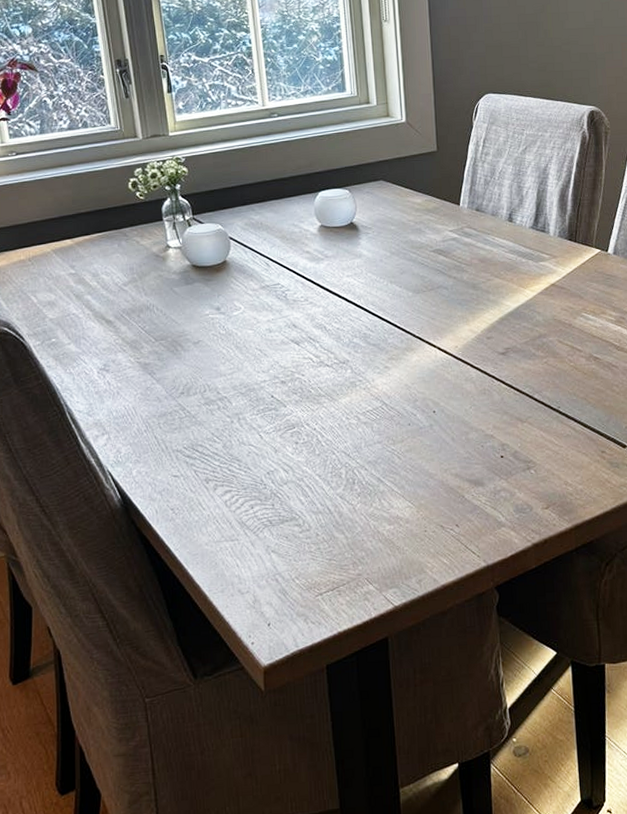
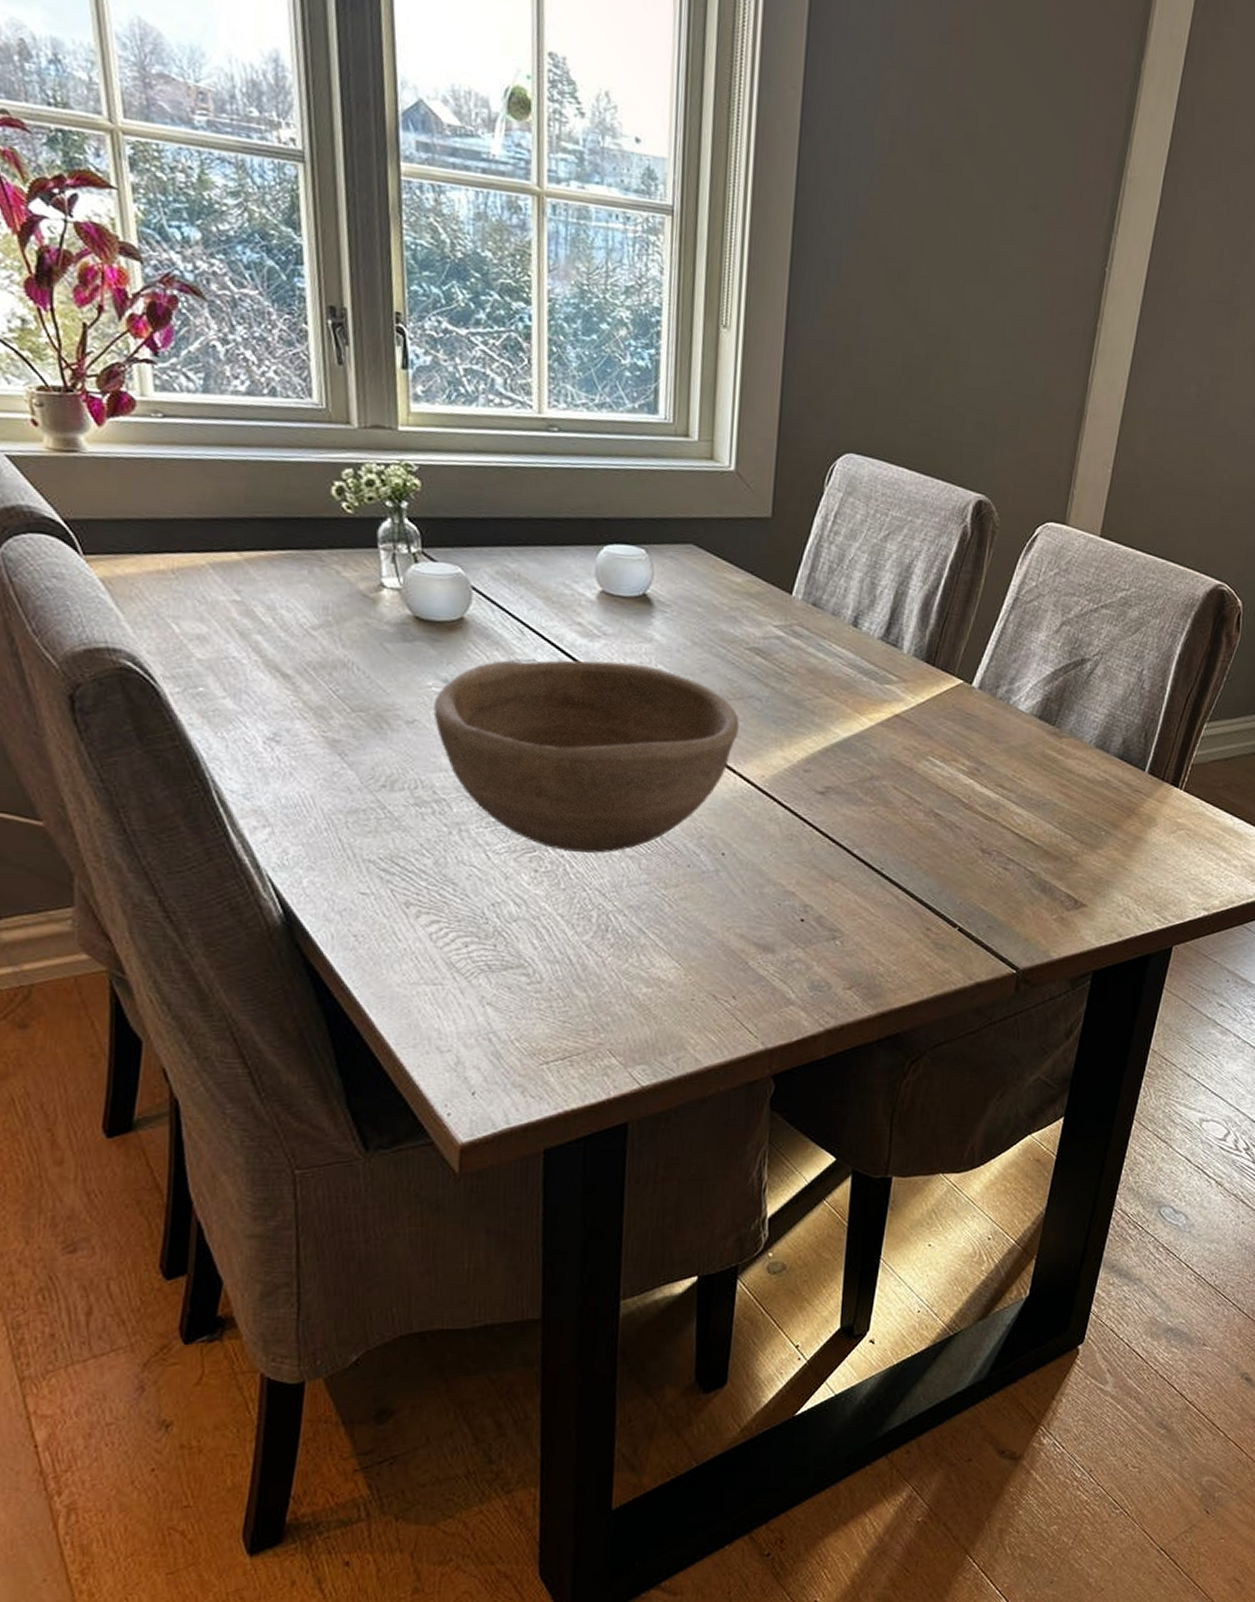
bowl: none [212,275,434,425] -> present [433,660,739,853]

